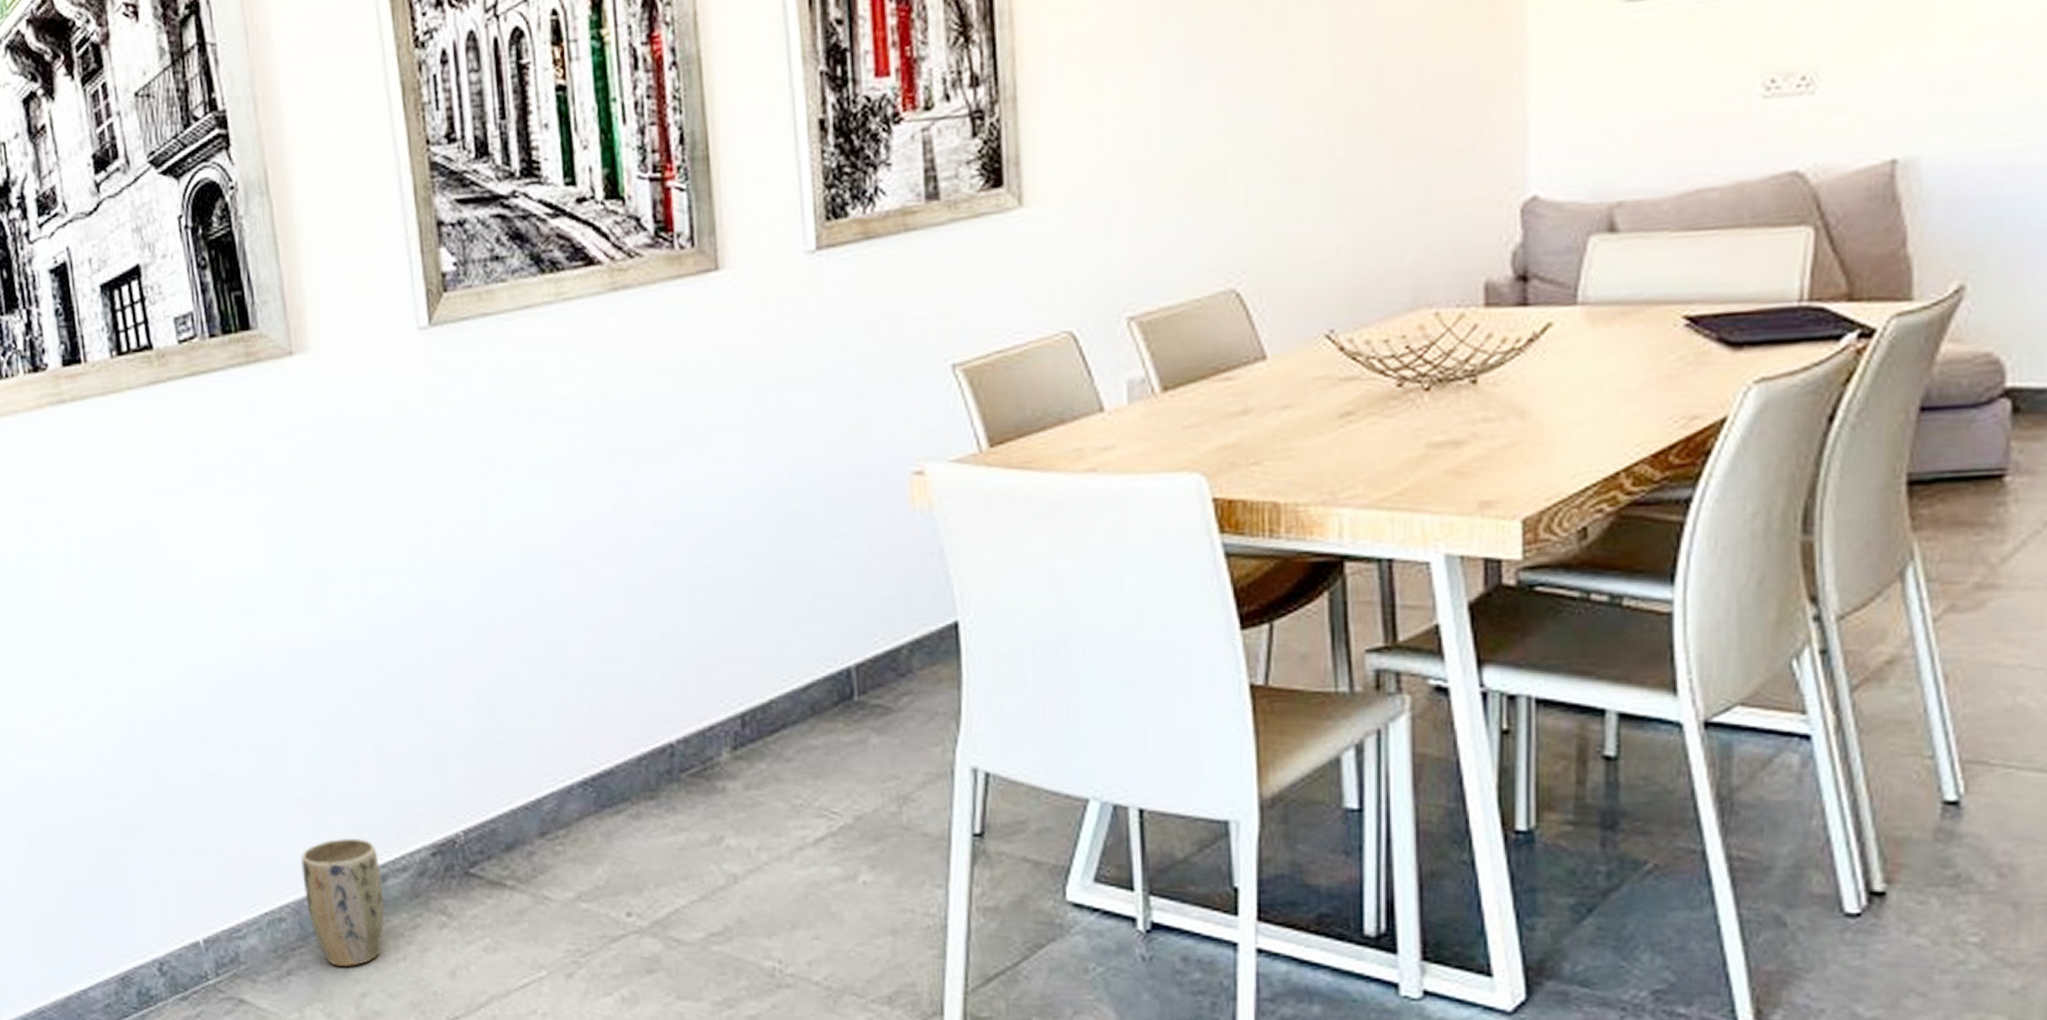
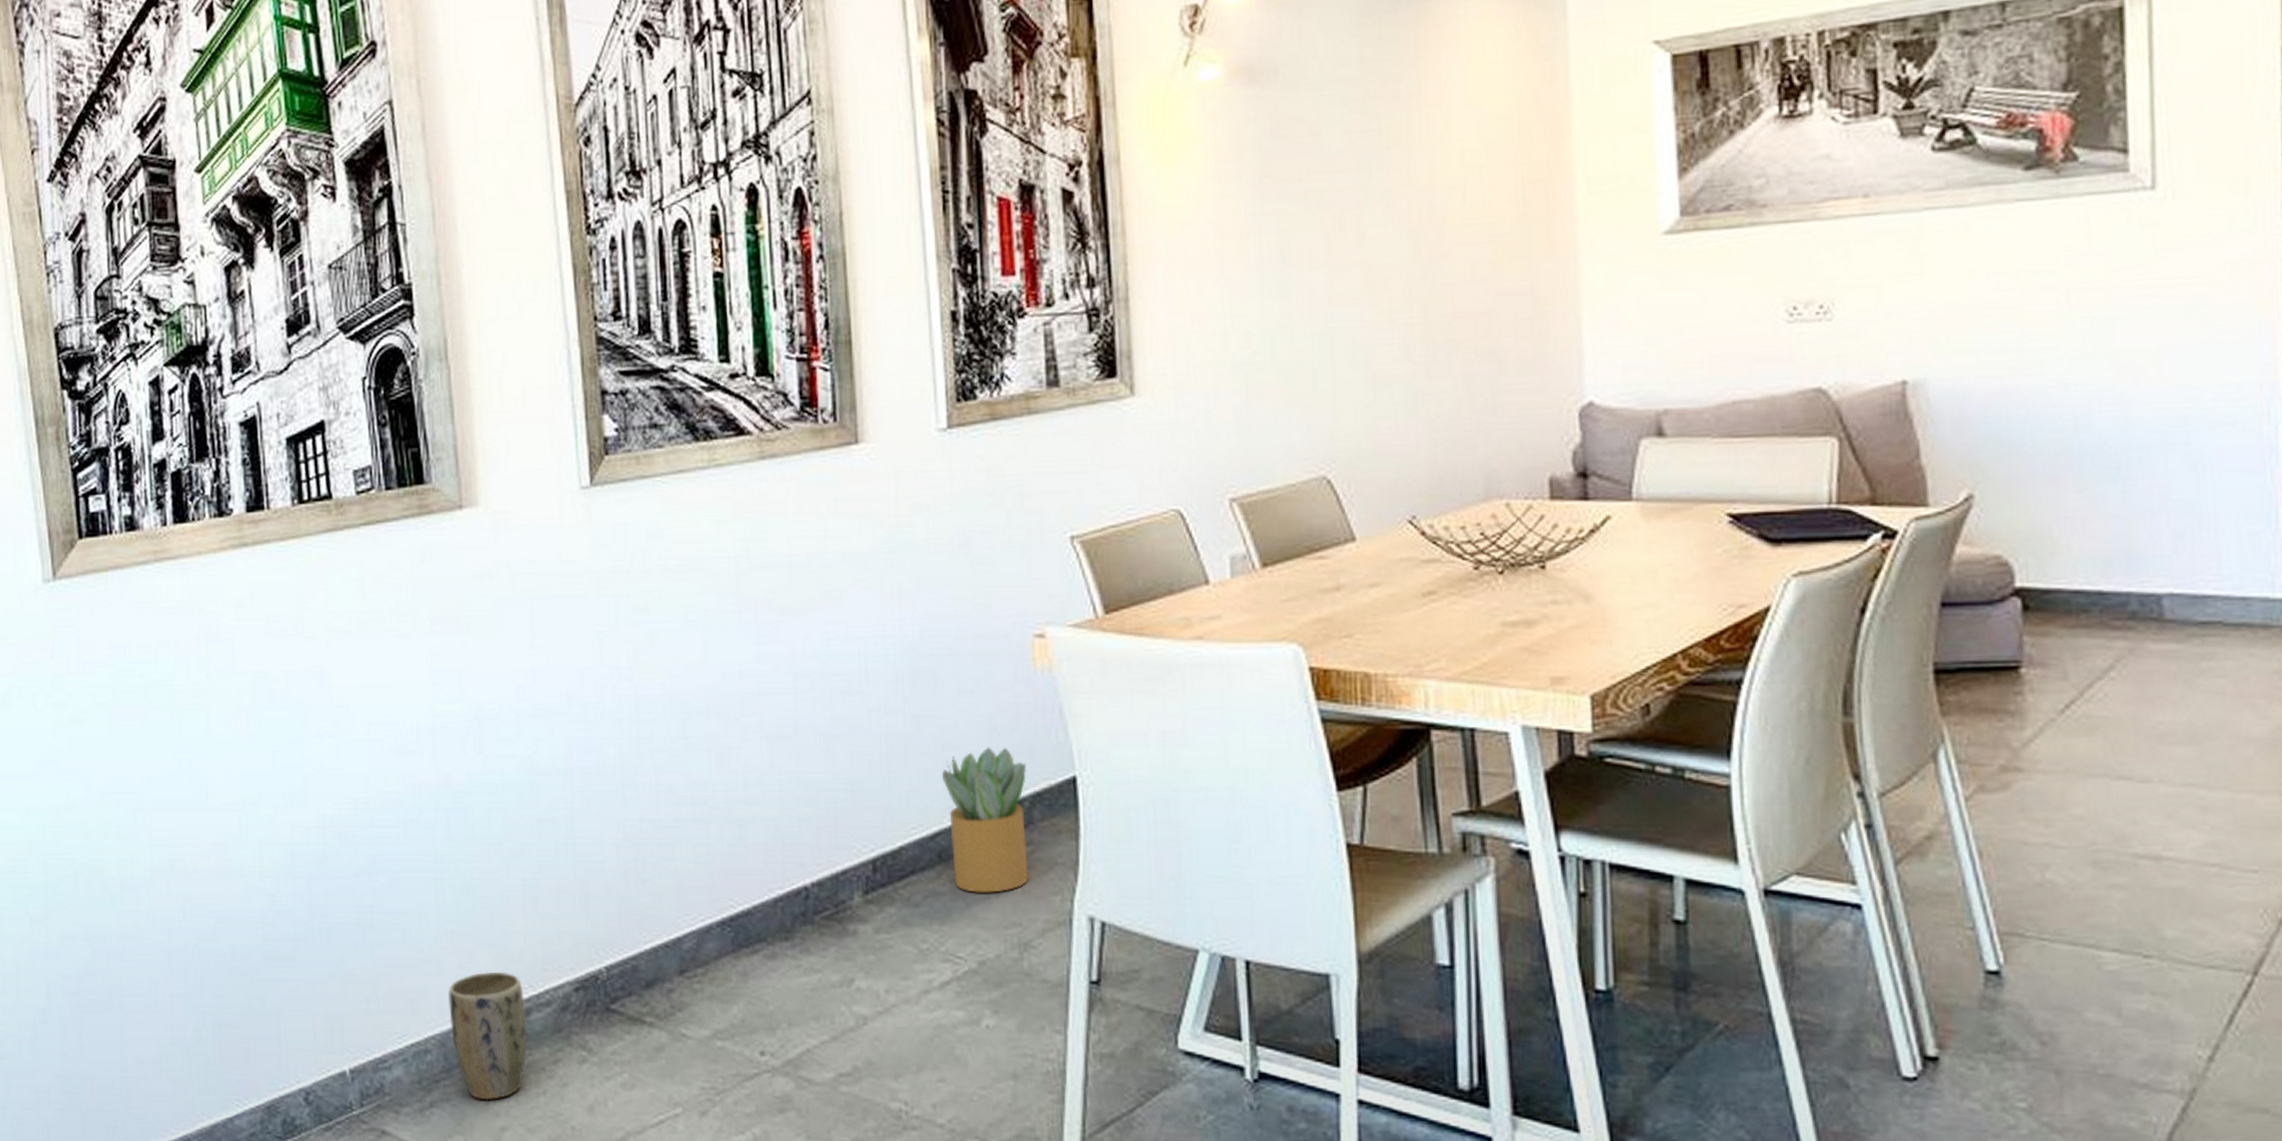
potted plant: none [813,593,908,746] -> present [941,747,1029,893]

